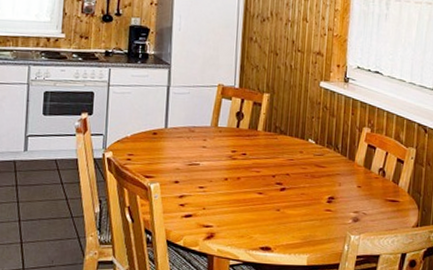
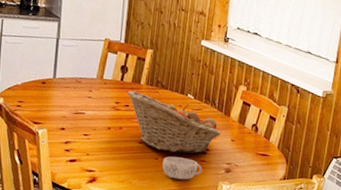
fruit basket: none [244,138,346,203] -> present [127,90,221,154]
decorative bowl: none [285,207,328,232] -> present [162,156,203,180]

